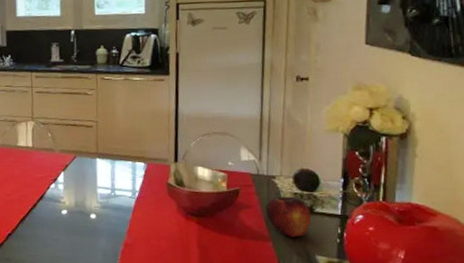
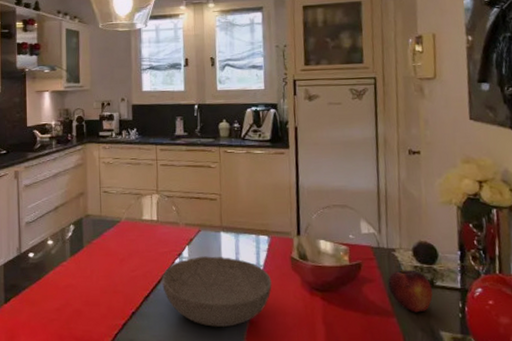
bowl: none [37,181,147,248] -> present [162,256,272,327]

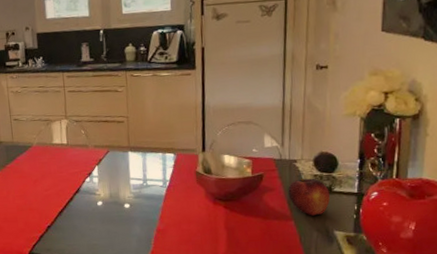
bowl: present [162,256,272,327] -> none [74,174,178,236]

